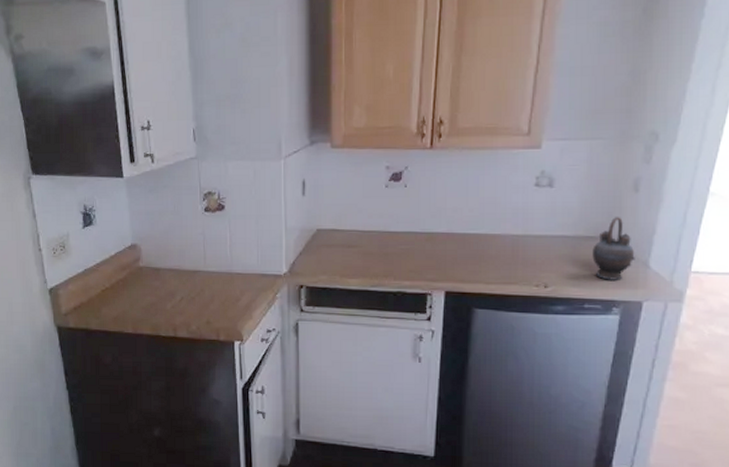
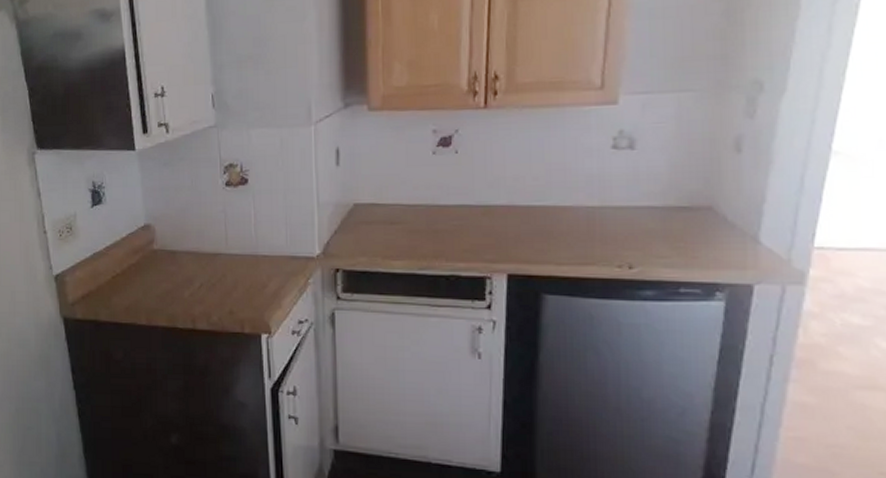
teapot: present [592,216,635,280] -> none [687,181,741,259]

